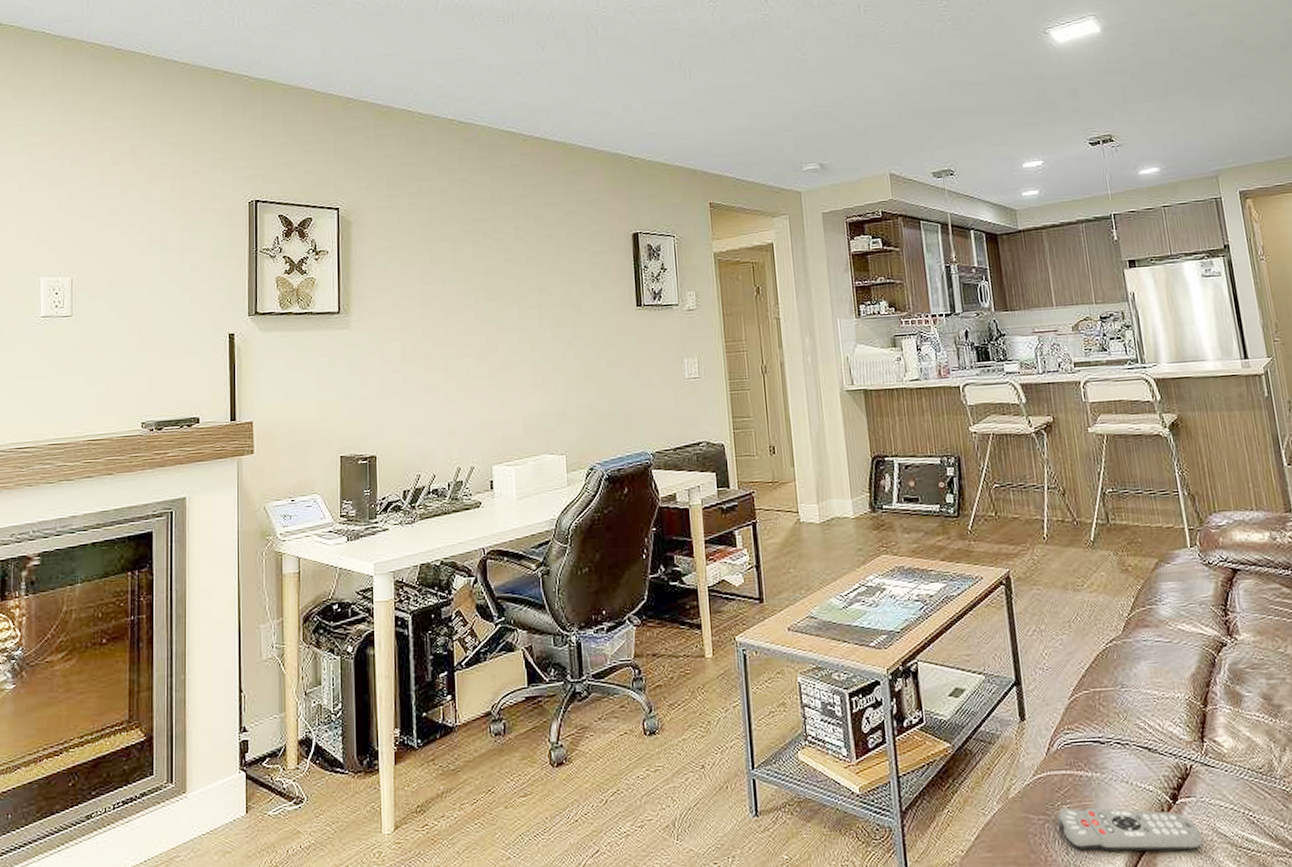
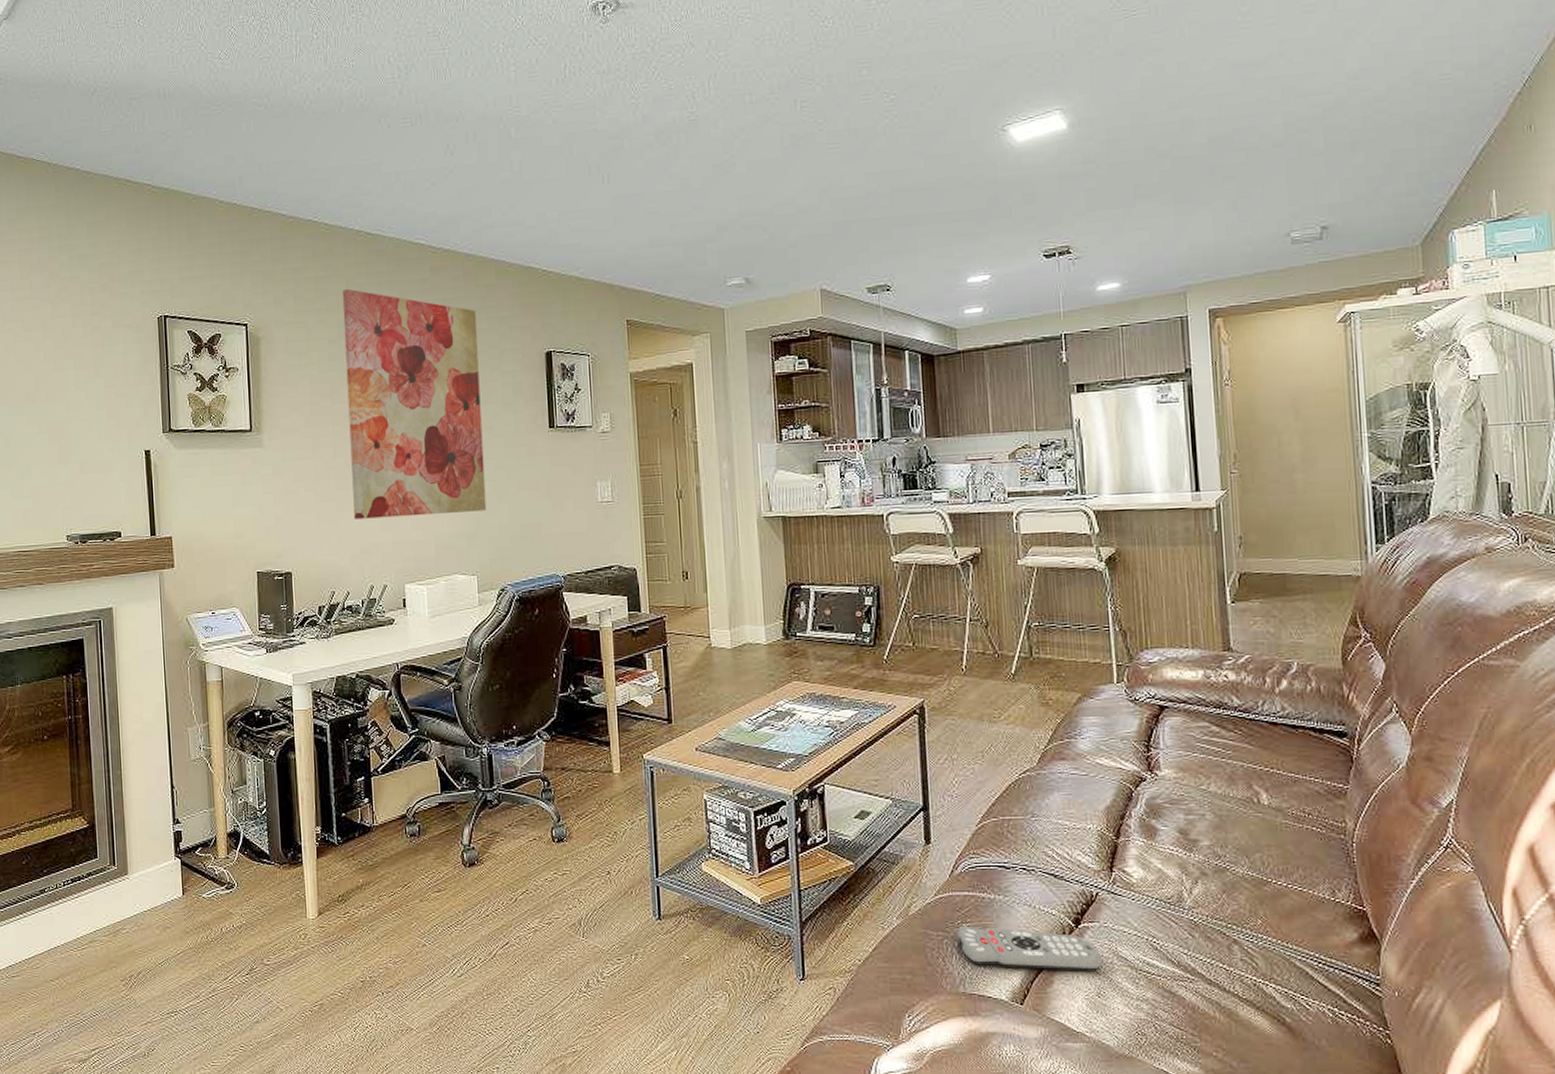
wall art: none [434,174,575,400] -> present [342,288,487,519]

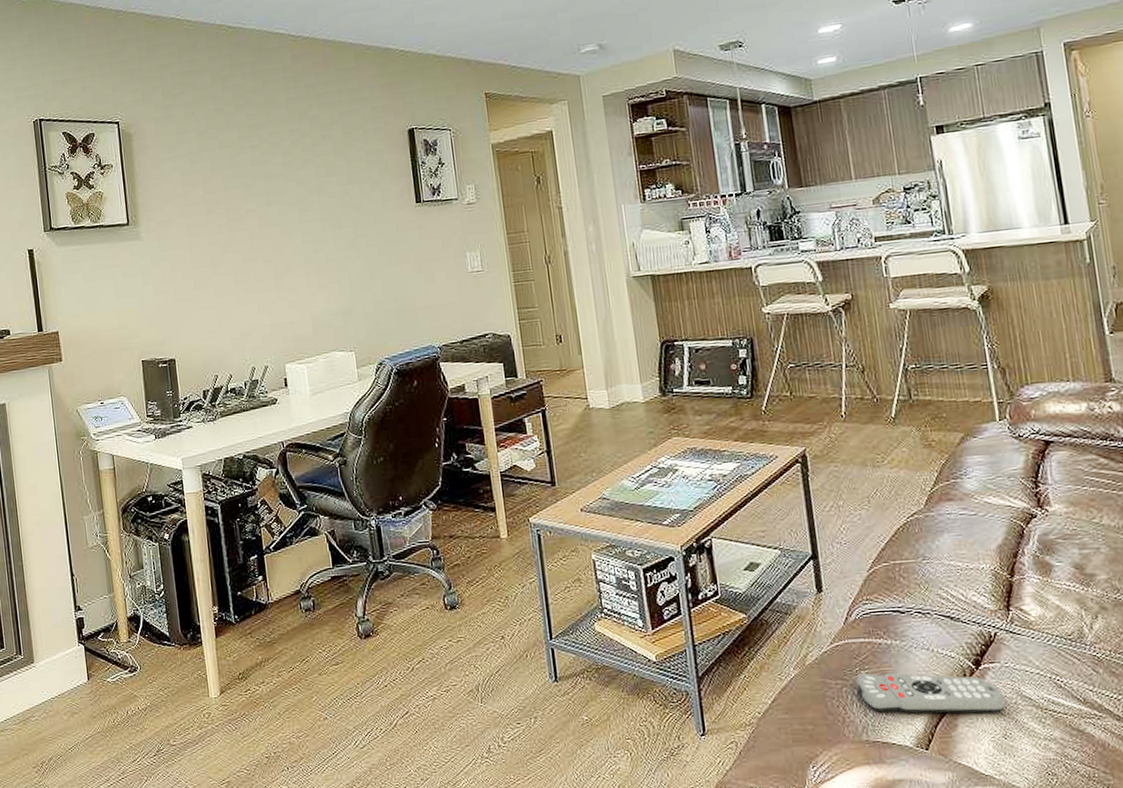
wall art: present [342,288,487,519] -> none [207,81,360,304]

